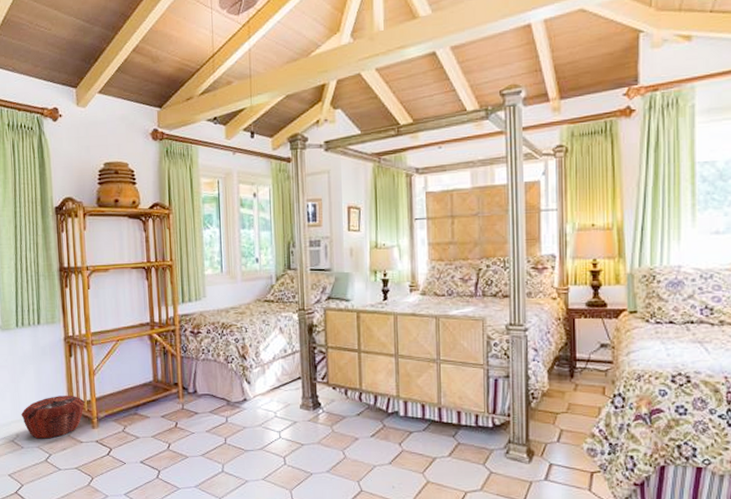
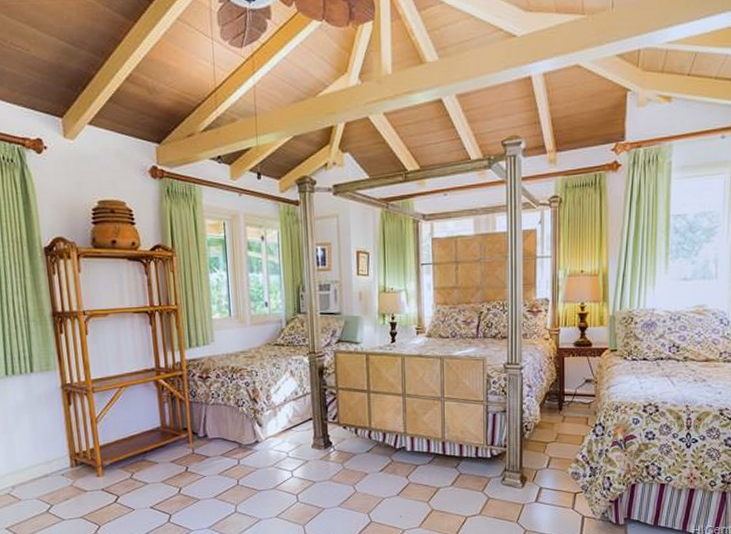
woven basket: present [21,395,85,439] -> none [16,444,88,490]

